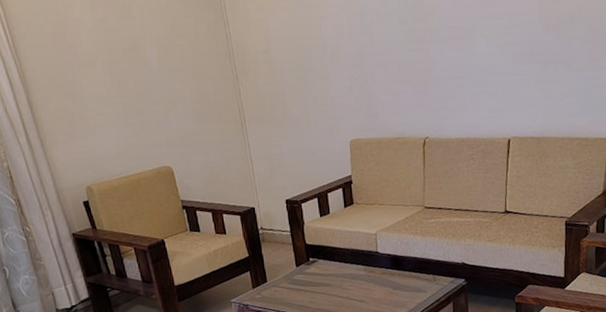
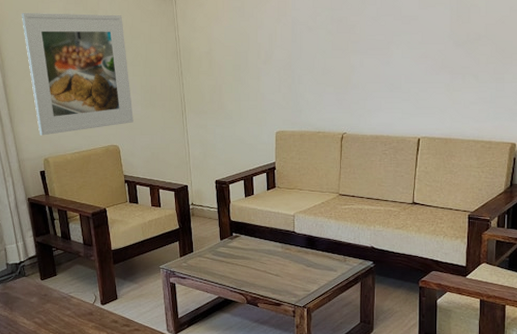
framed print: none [39,10,186,160] -> present [21,12,133,136]

